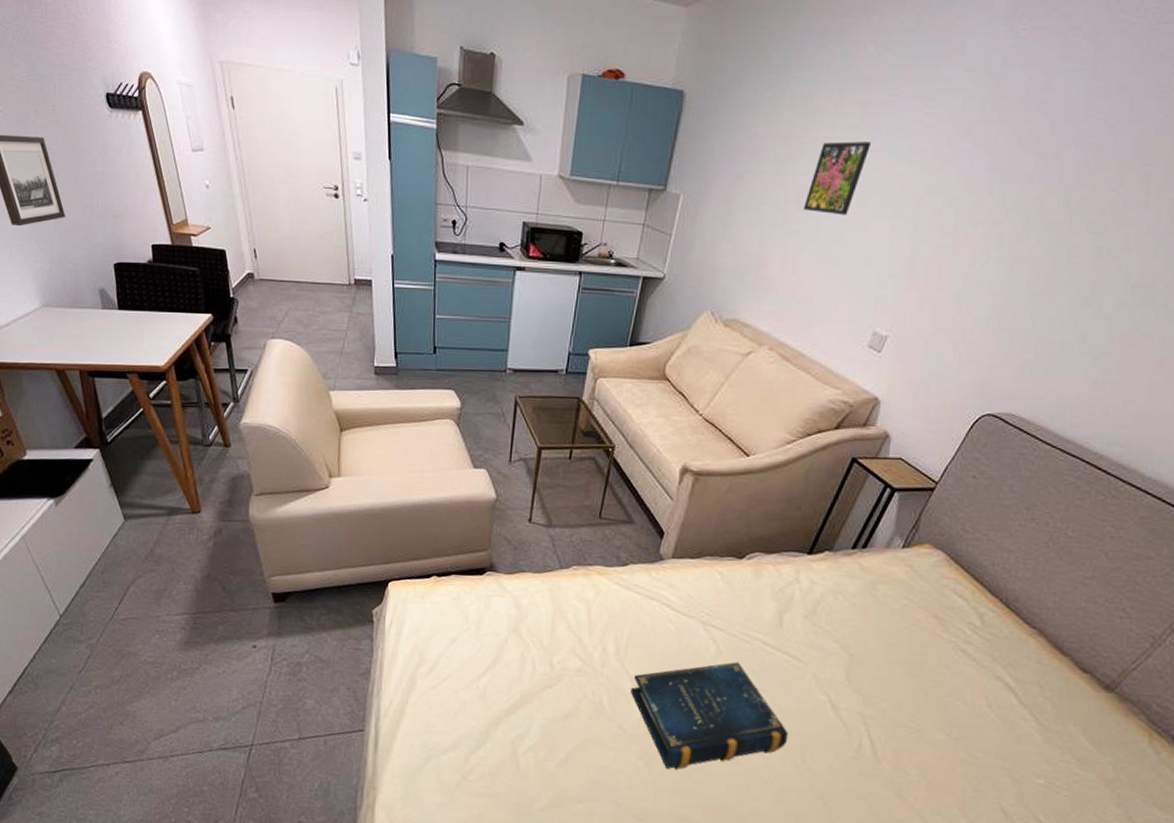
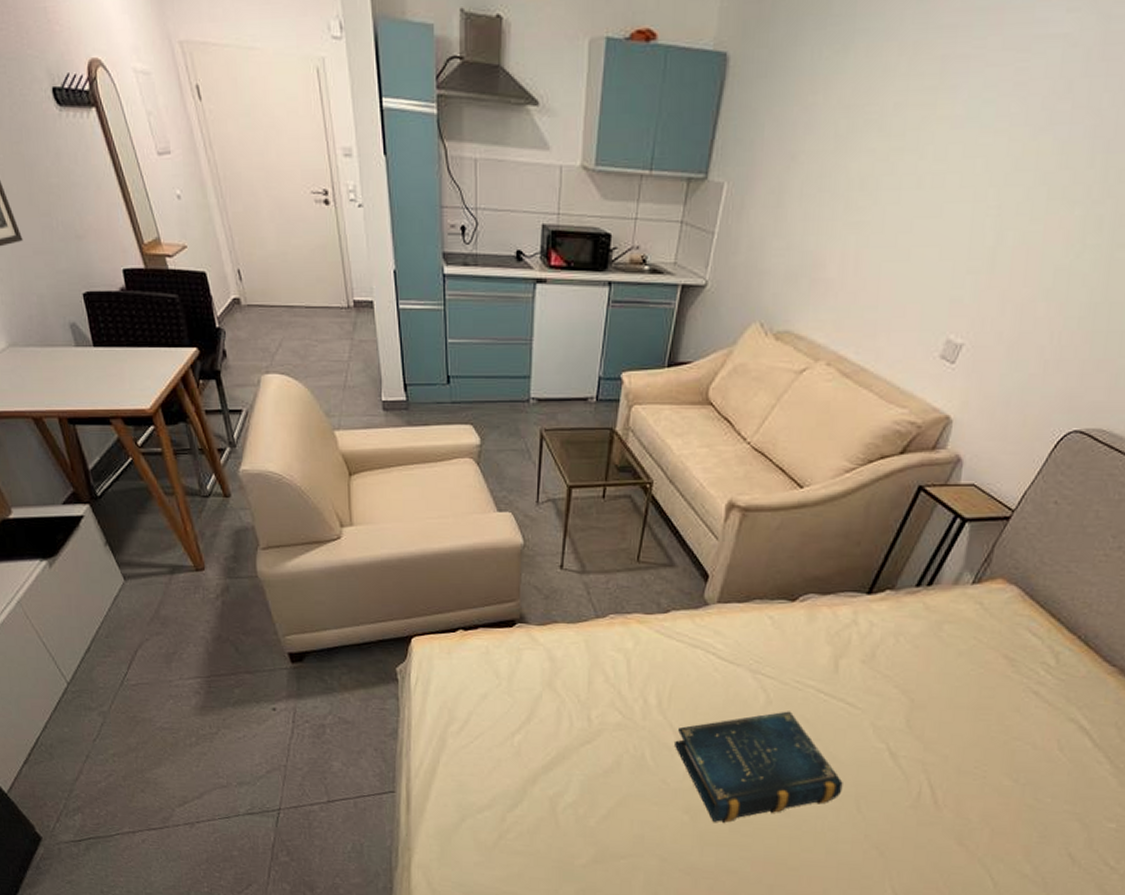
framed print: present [803,141,872,215] -> none [867,107,952,201]

